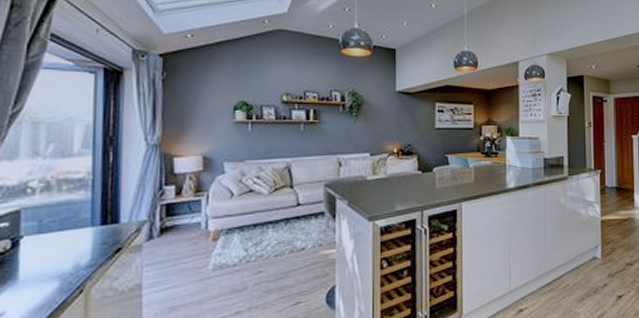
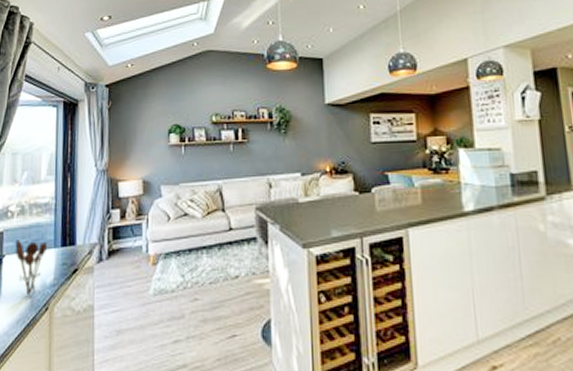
utensil holder: none [37,219,81,279] -> present [15,240,47,296]

